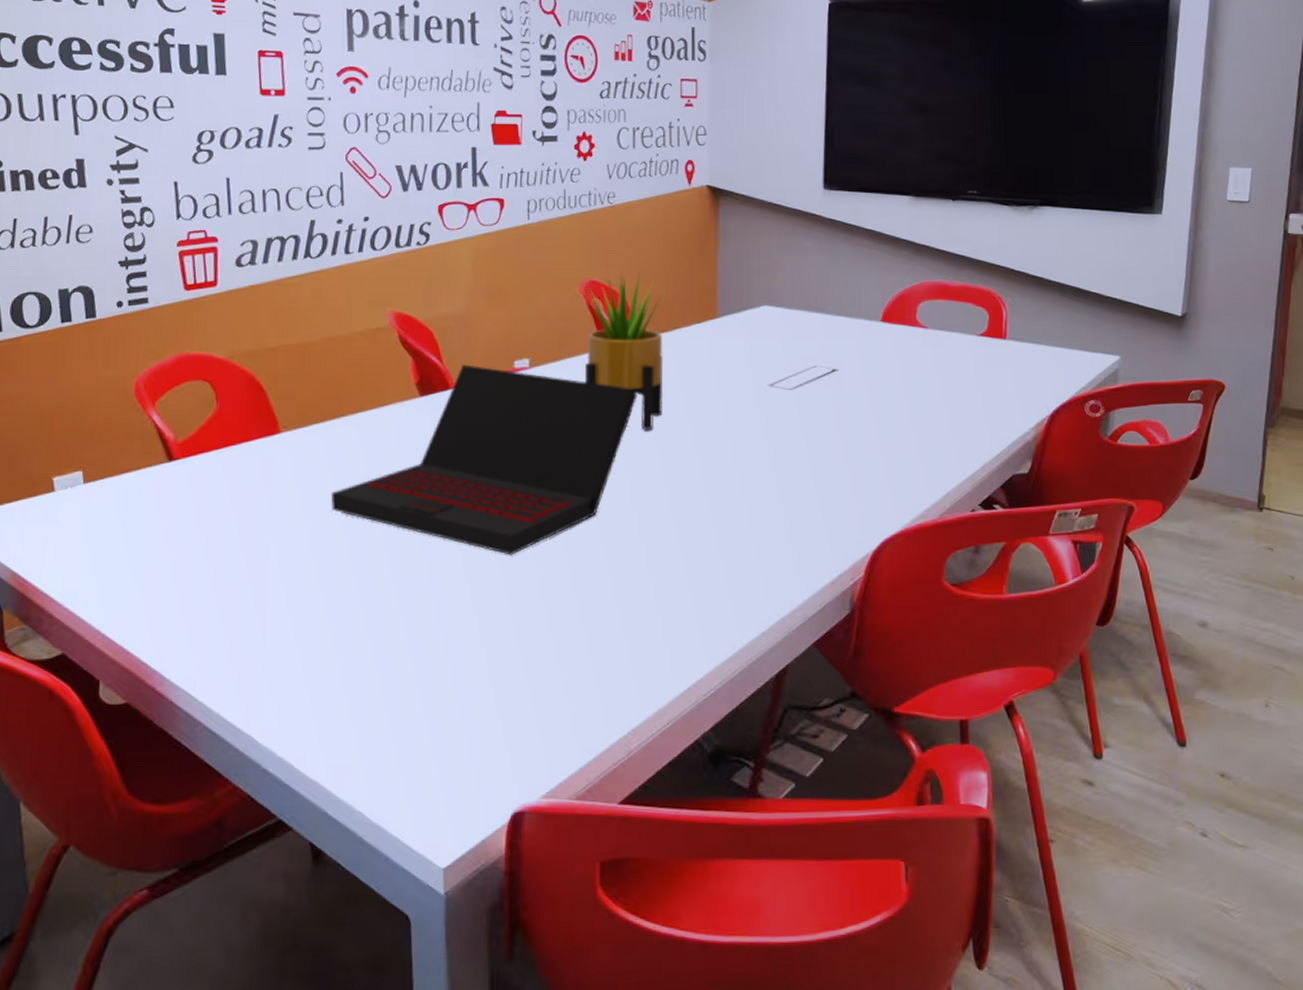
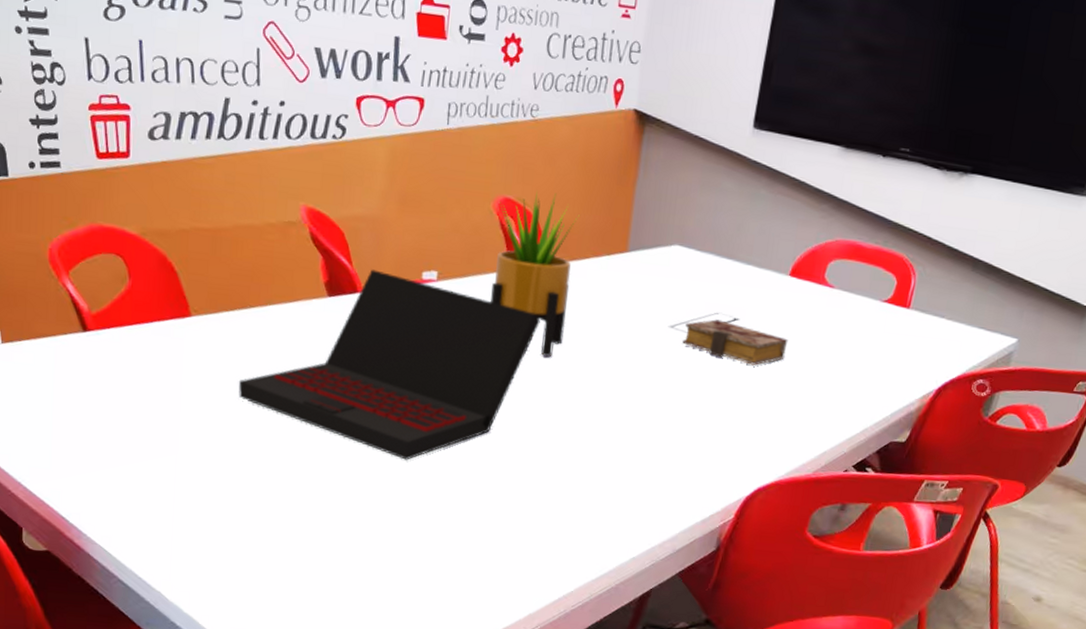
book: none [784,373,891,414] -> present [682,319,788,365]

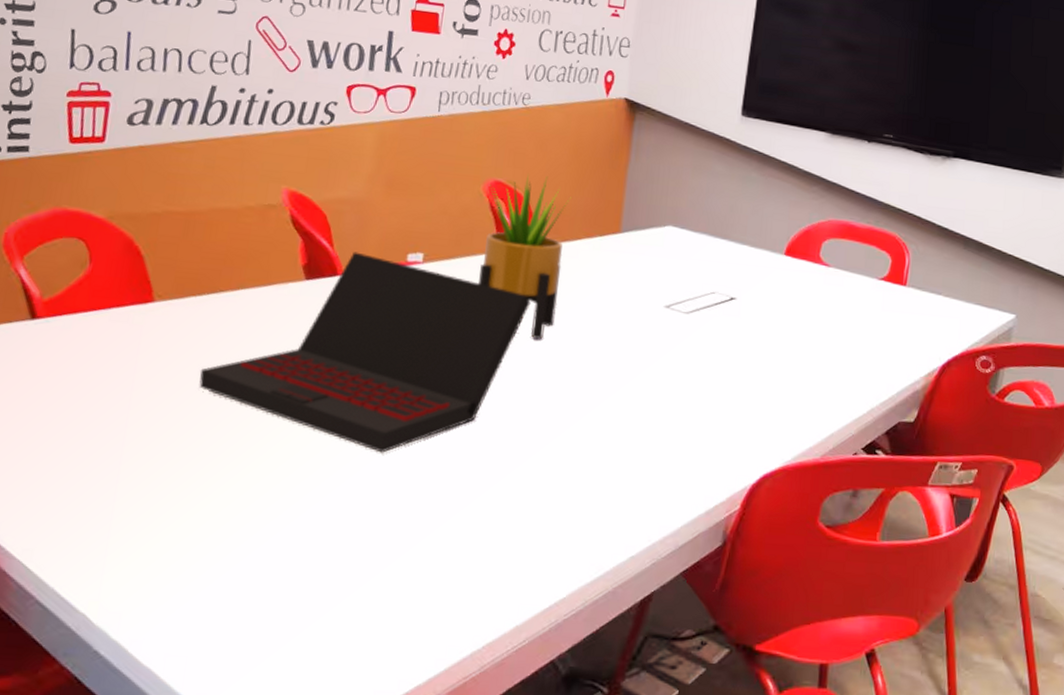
book: present [682,319,788,365] -> none [679,299,787,345]

